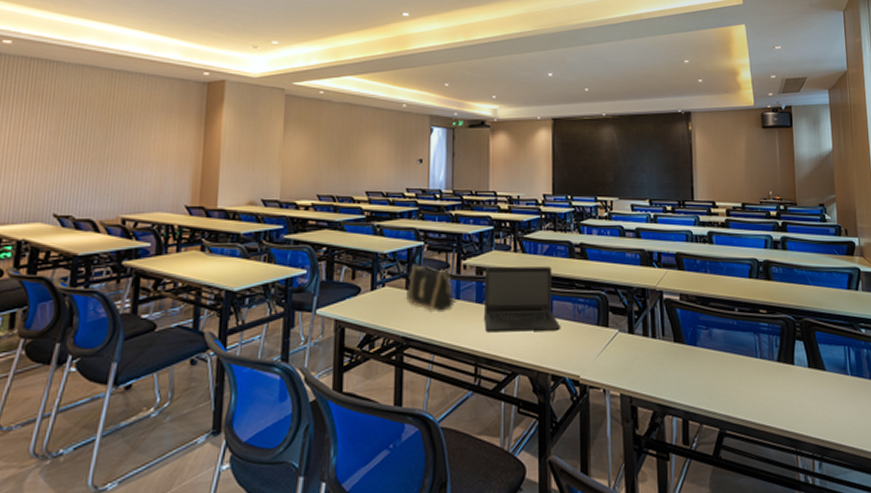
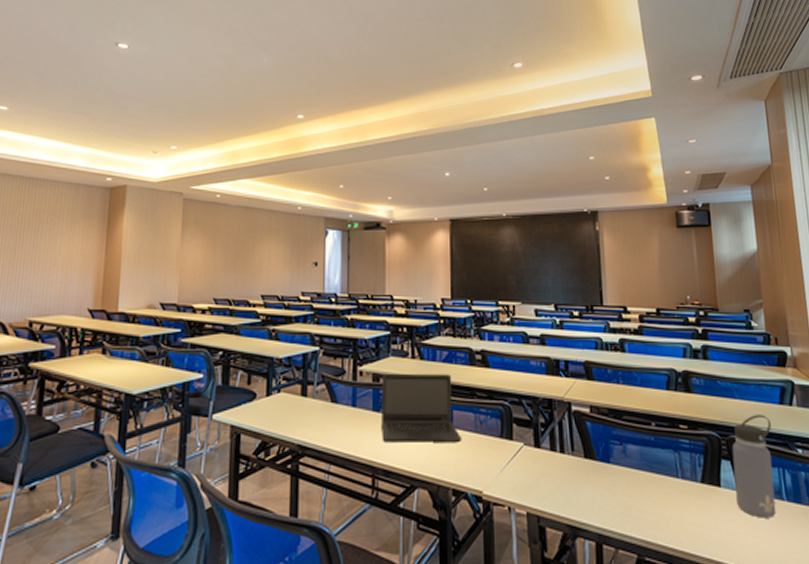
handbag: present [406,265,456,310] -> none [302,370,352,417]
water bottle: none [805,299,841,392] -> present [732,415,776,518]

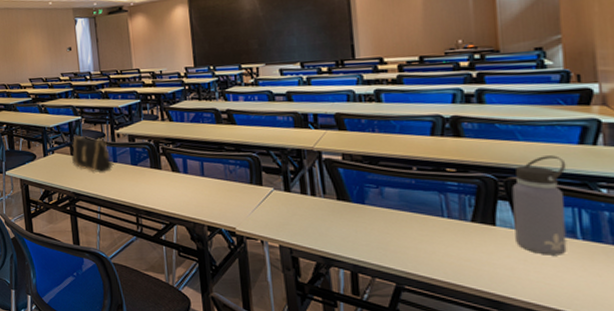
handbag: none [302,370,352,417] -> present [72,135,114,171]
laptop: present [382,373,461,443] -> none [136,132,213,190]

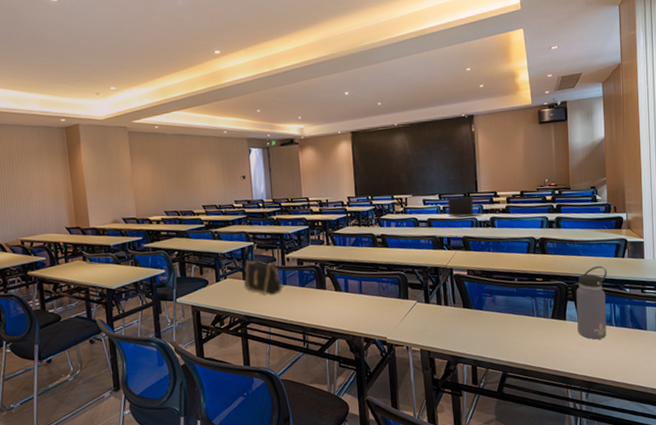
laptop computer: none [312,64,363,90] -> present [447,196,483,218]

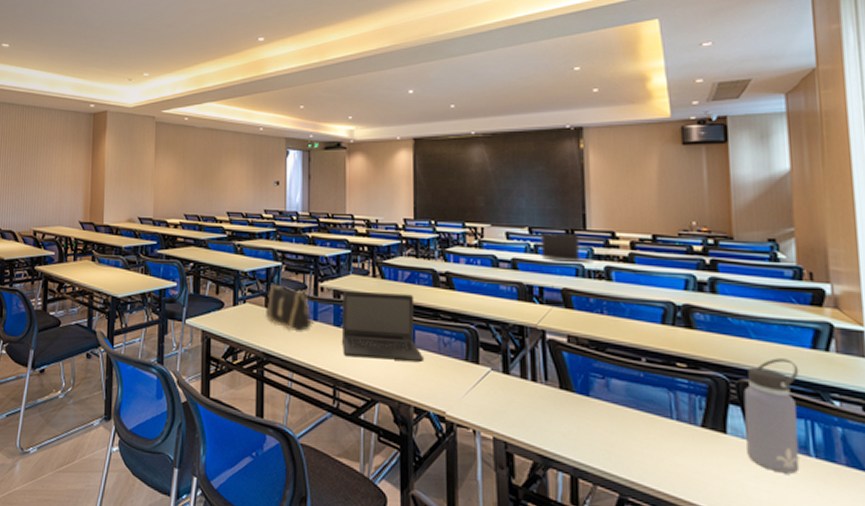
laptop: none [304,255,369,309] -> present [342,290,423,362]

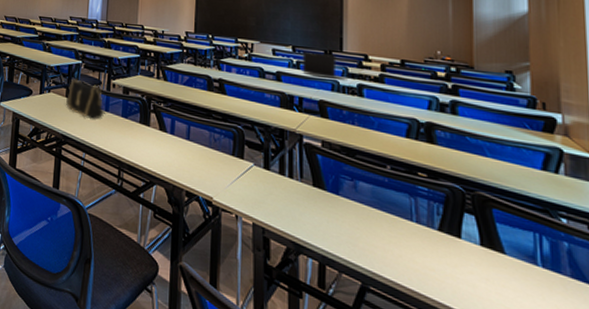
laptop: present [342,290,423,362] -> none [128,88,196,153]
water bottle: present [743,358,800,474] -> none [478,175,530,280]

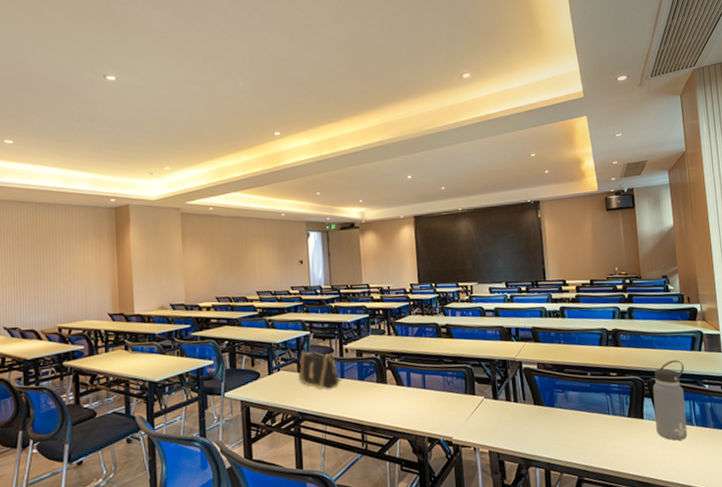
laptop computer: present [302,51,347,80] -> none [514,284,552,307]
water bottle: none [478,175,530,280] -> present [652,360,688,441]

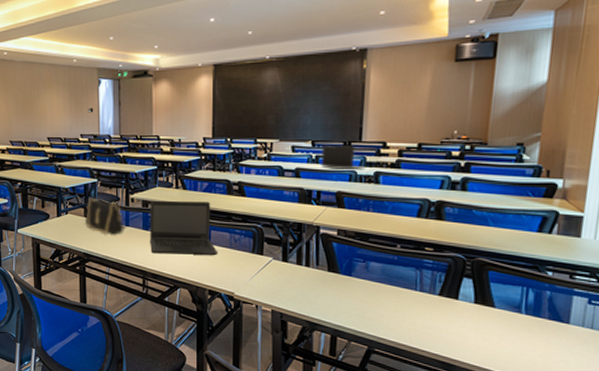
laptop: none [364,346,433,405] -> present [150,200,217,255]
laptop computer: none [514,284,552,307] -> present [321,144,365,169]
water bottle: present [652,360,688,441] -> none [472,241,524,327]

